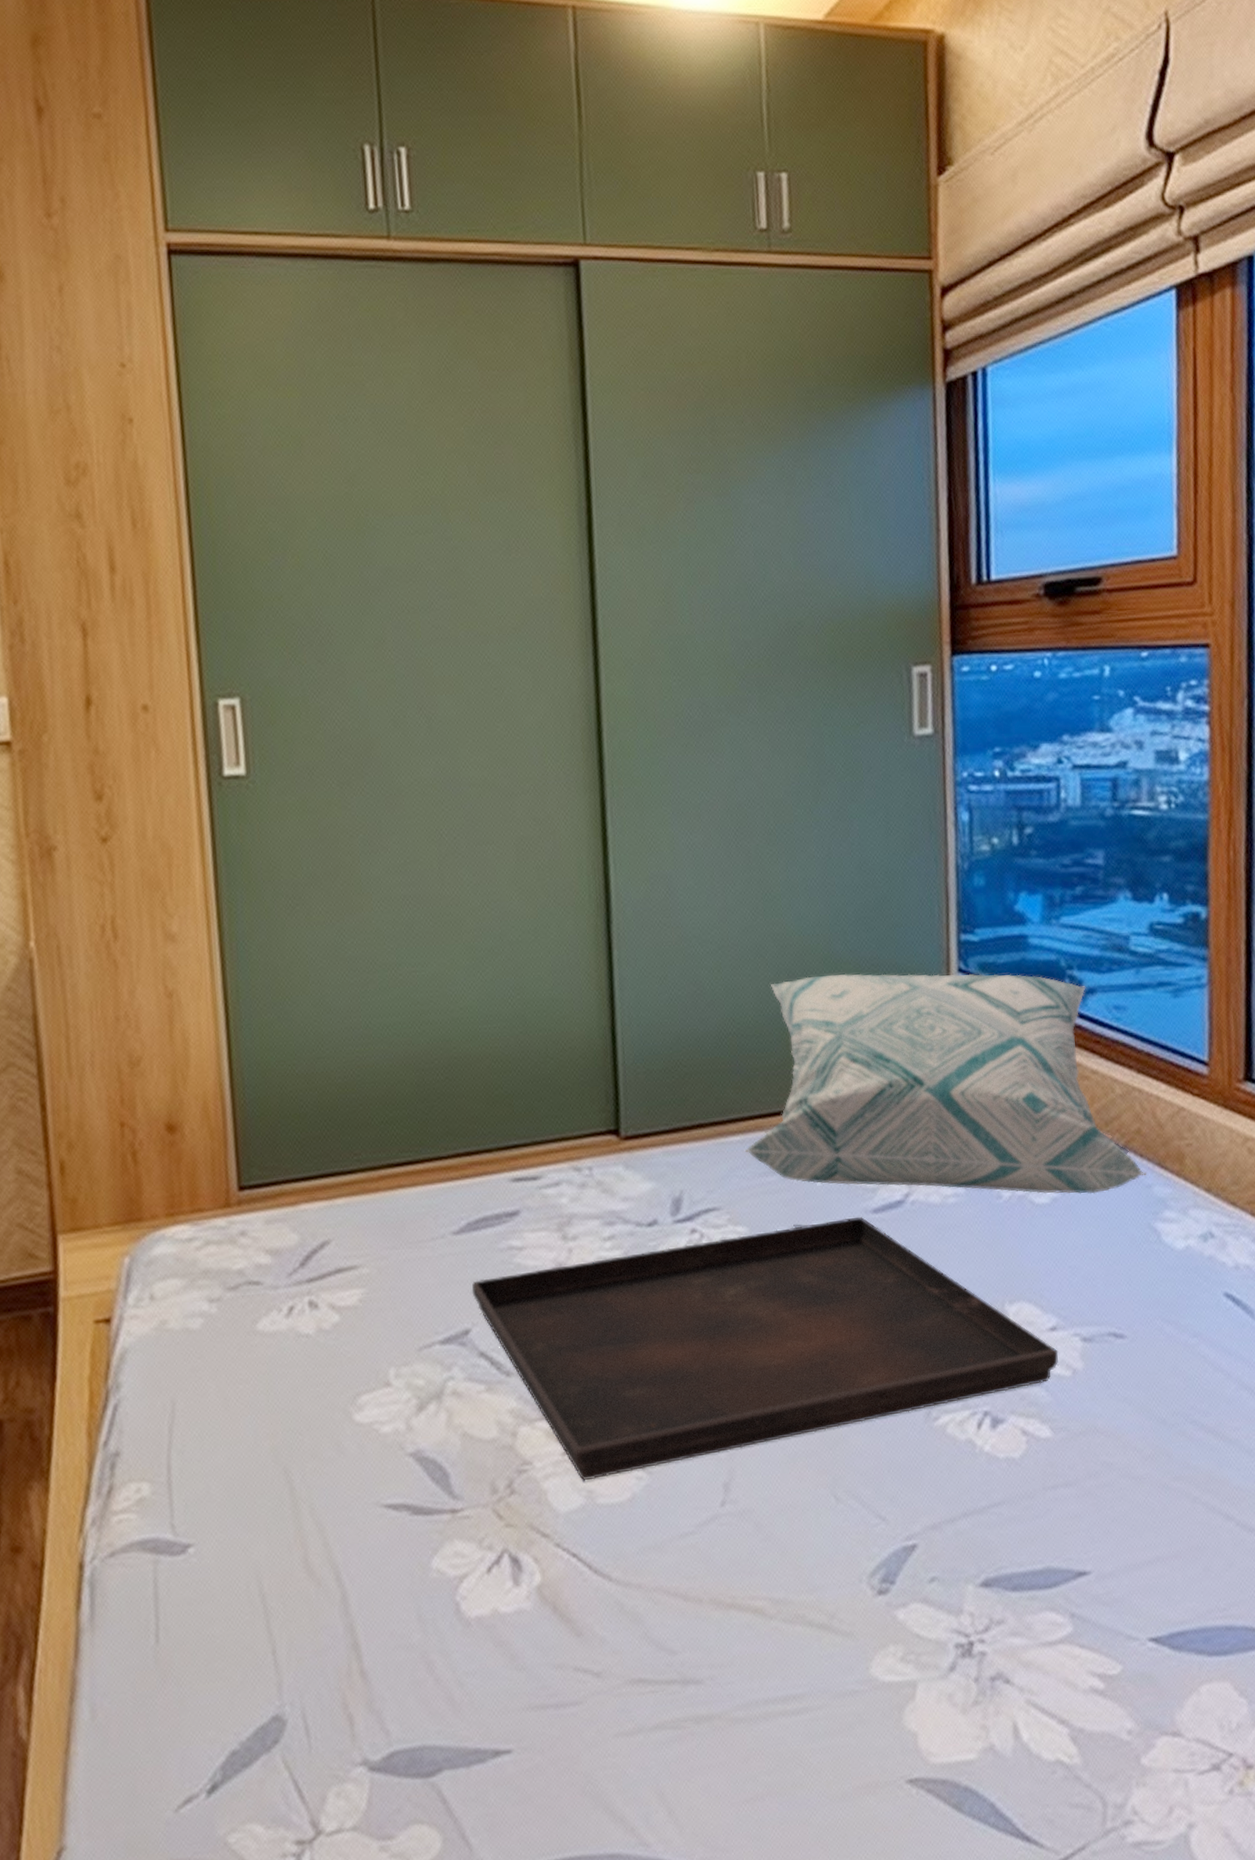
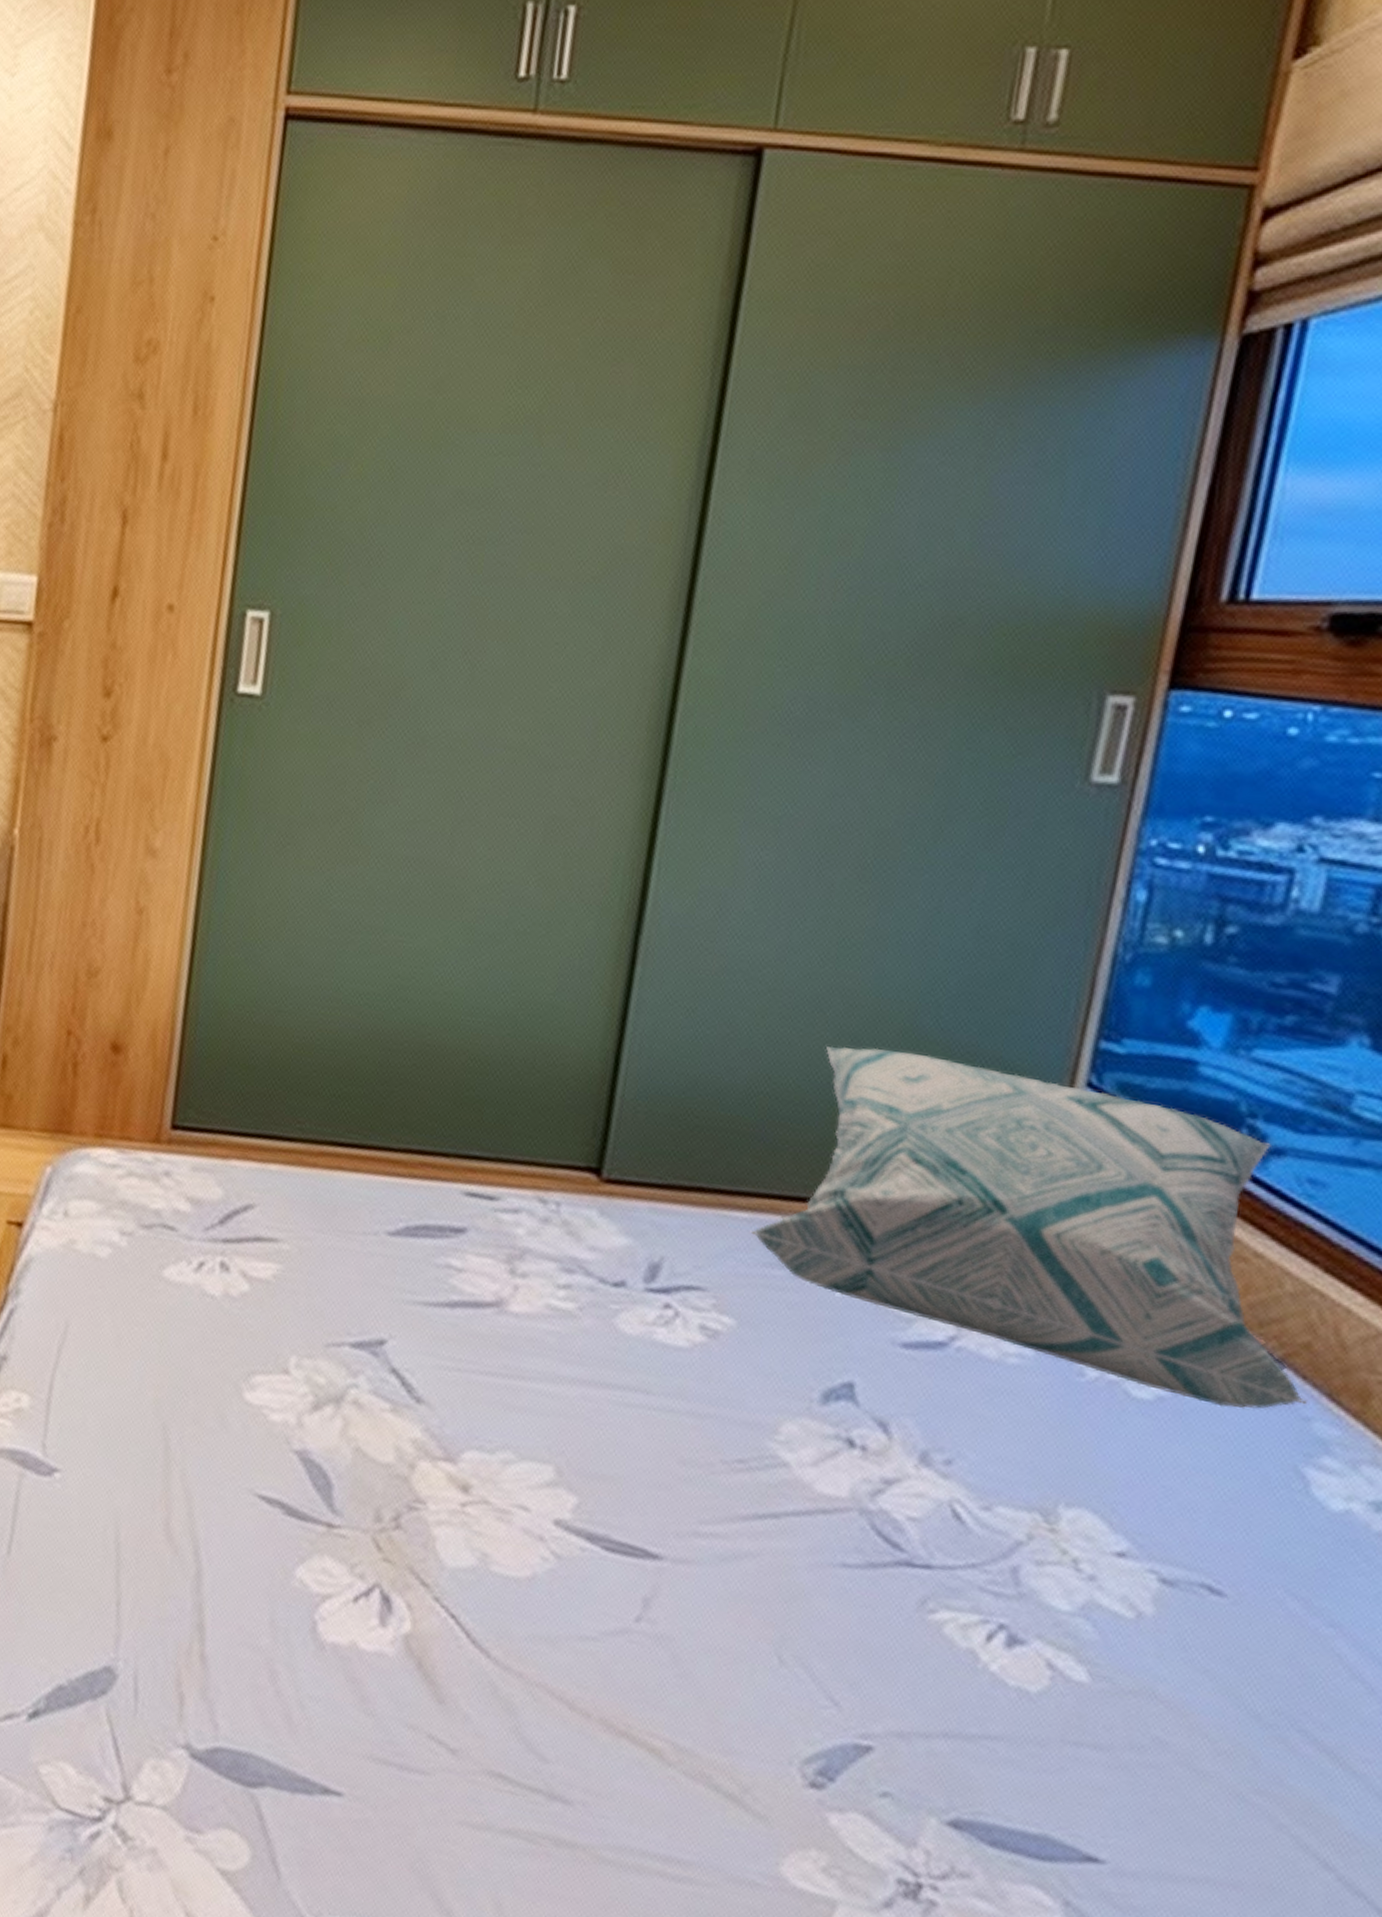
serving tray: present [471,1216,1059,1481] -> none [395,1290,1122,1616]

